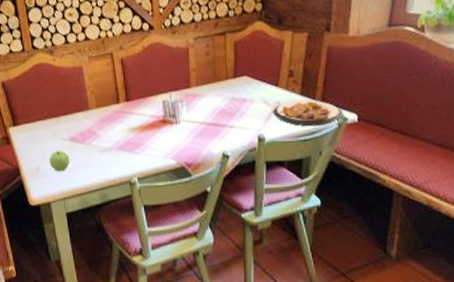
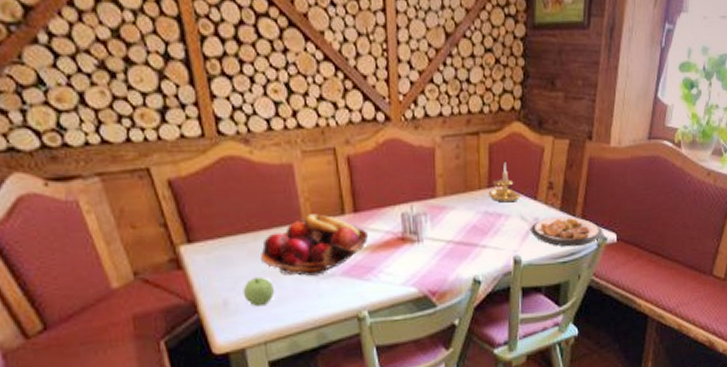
fruit basket: none [61,103,138,150] -> present [261,214,369,276]
candle holder: none [235,56,264,90] -> present [489,162,521,203]

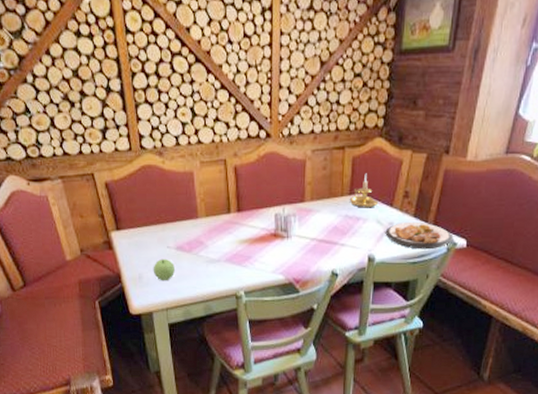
fruit basket: present [261,214,369,276] -> none [167,212,248,260]

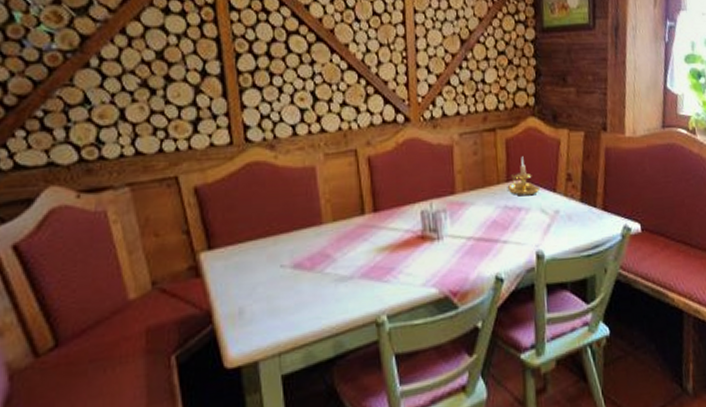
apple: present [153,258,175,281] -> none [259,282,291,315]
plate: present [385,221,454,250] -> none [552,207,627,239]

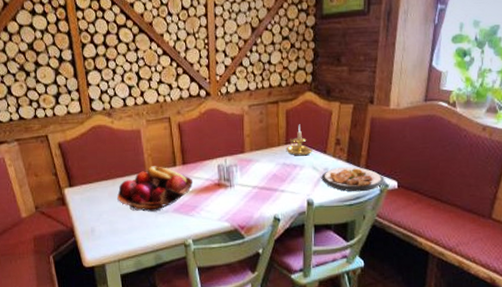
fruit basket: none [280,215,389,280] -> present [117,166,194,212]
plate: none [552,207,627,239] -> present [321,166,385,192]

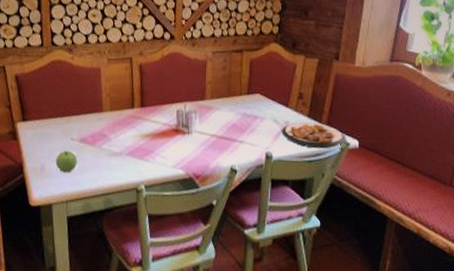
apple: none [104,211,125,234] -> present [55,150,77,173]
fruit basket: present [117,166,194,212] -> none [71,106,151,153]
candle holder: present [287,124,313,156] -> none [248,75,275,108]

